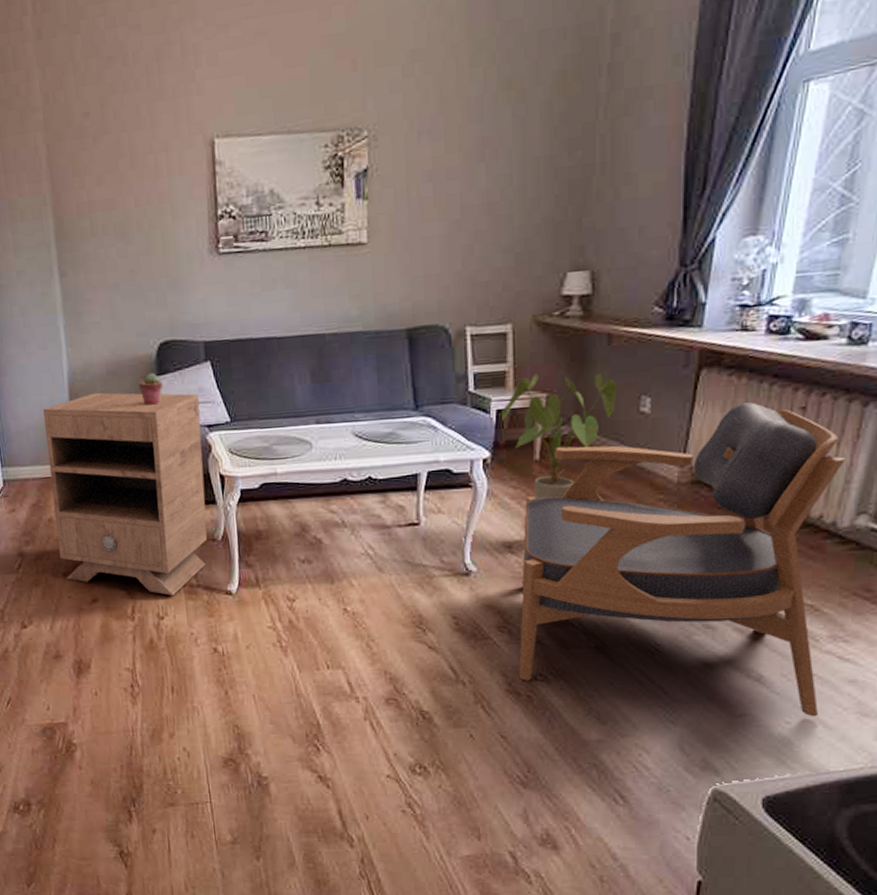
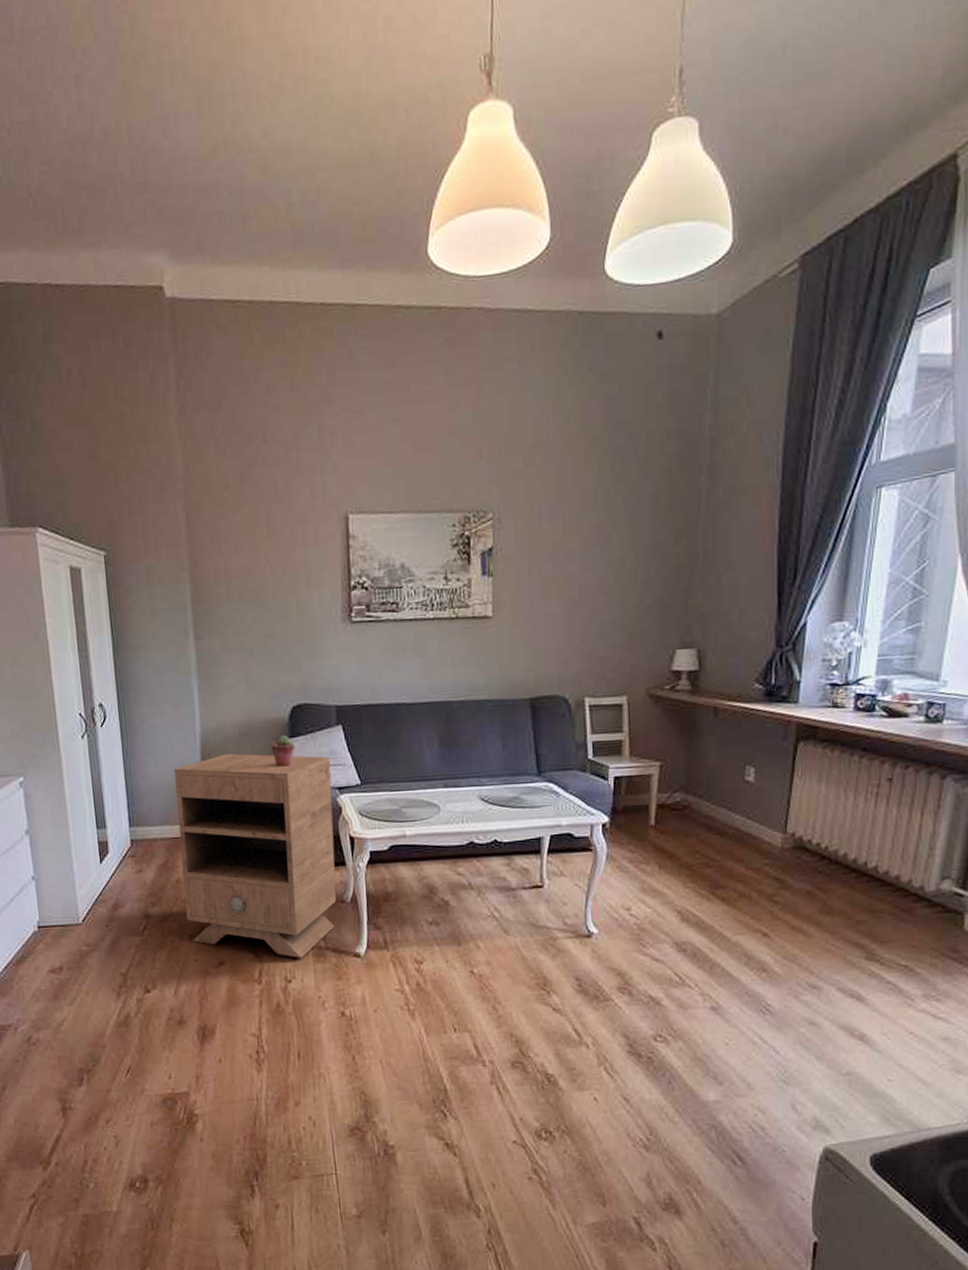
house plant: present [502,373,617,499] -> none [619,744,724,863]
armchair: present [519,402,846,717] -> none [639,774,929,1074]

